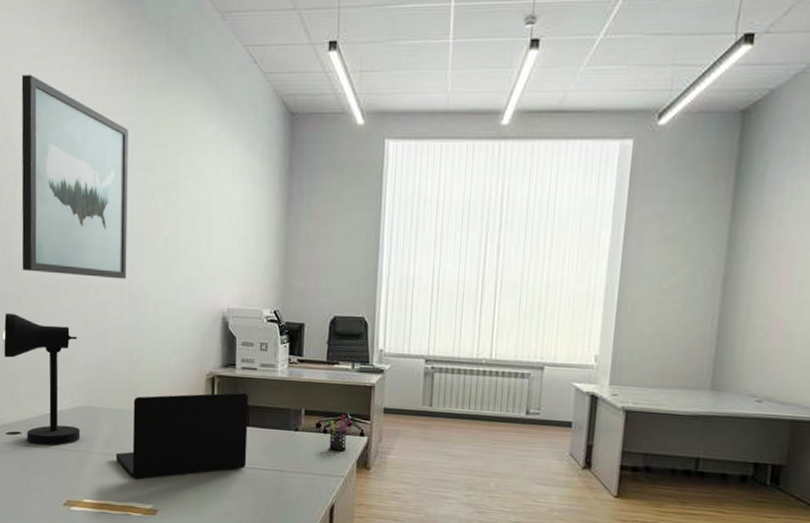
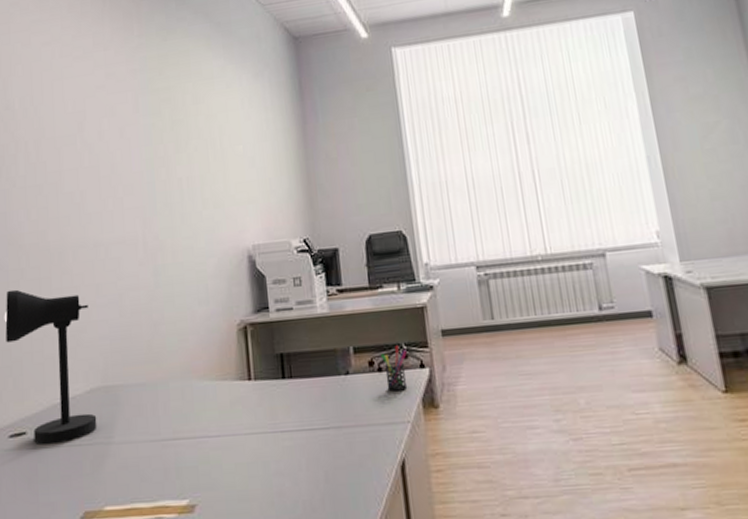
wall art: present [21,75,128,280] -> none [21,41,140,241]
laptop: present [115,392,248,480] -> none [140,338,295,469]

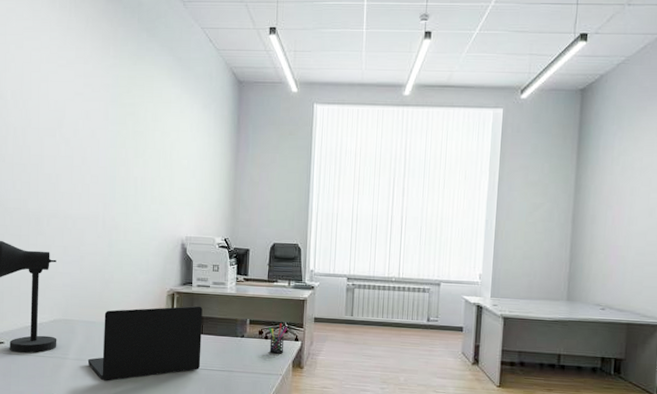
laptop: none [140,338,295,469] -> present [87,306,203,381]

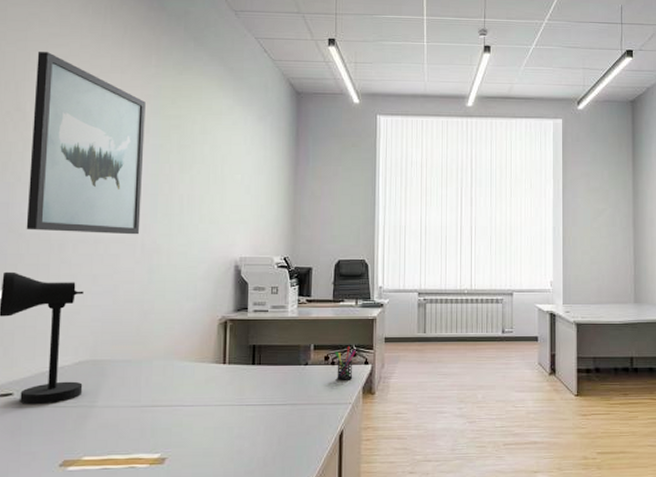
wall art: none [10,45,105,213] -> present [26,52,146,235]
laptop: present [87,306,203,381] -> none [121,333,260,429]

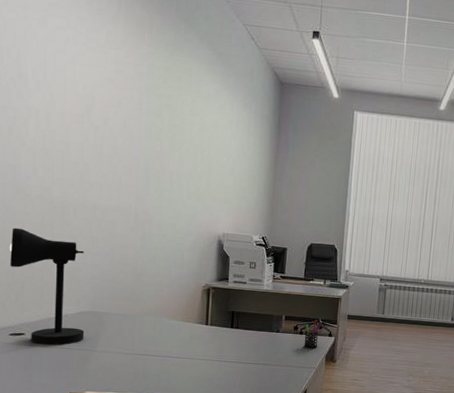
wall art: present [26,52,146,235] -> none [31,21,139,205]

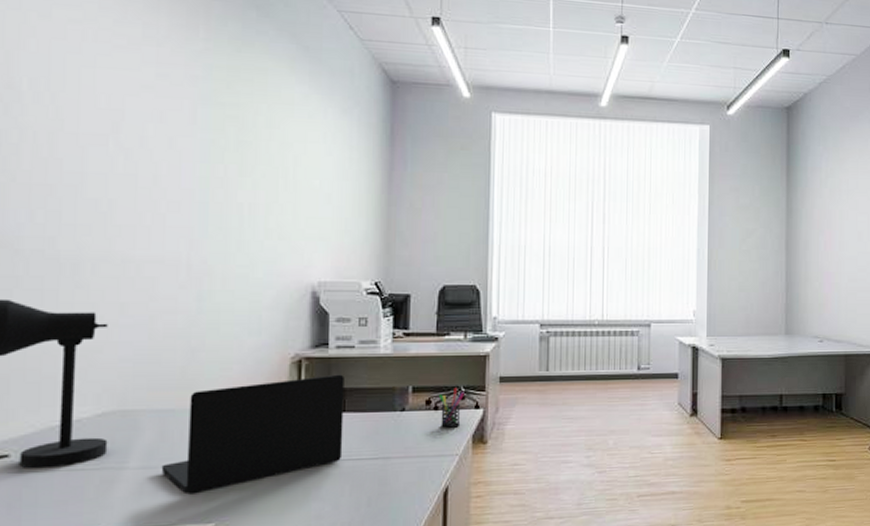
laptop: none [117,301,239,374] -> present [161,374,344,495]

